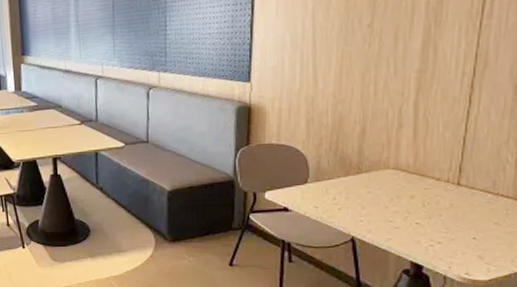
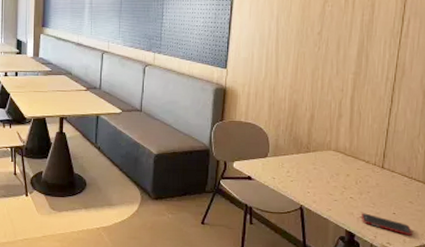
cell phone: none [432,240,499,264] -> present [362,213,412,236]

